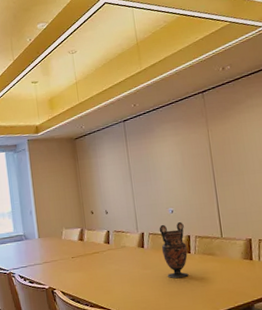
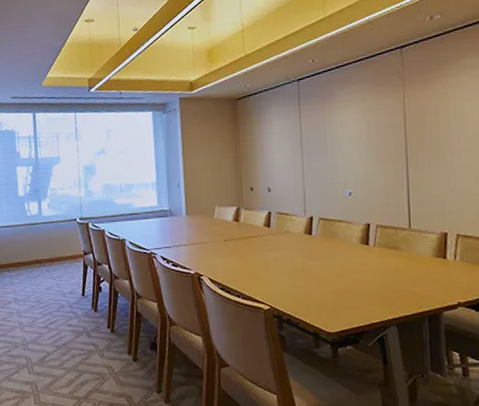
vase: present [159,222,189,279] -> none [332,207,365,274]

